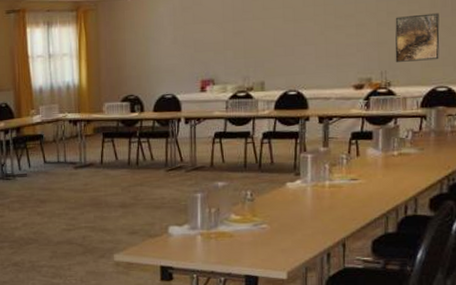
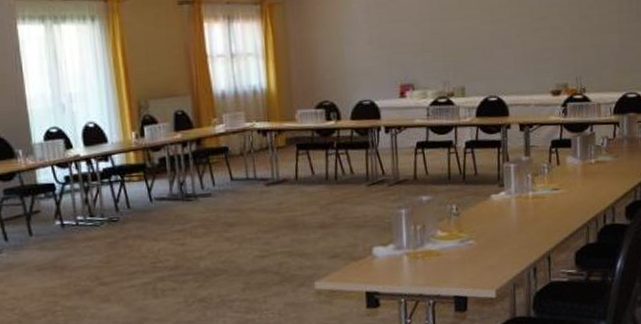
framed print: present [395,13,440,62] -> none [586,18,628,68]

